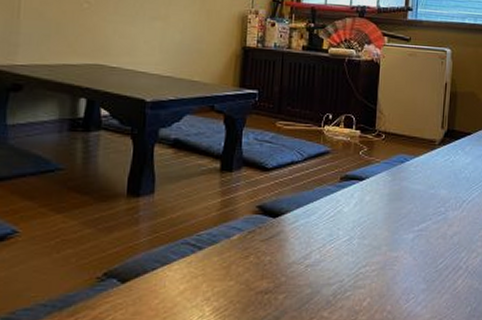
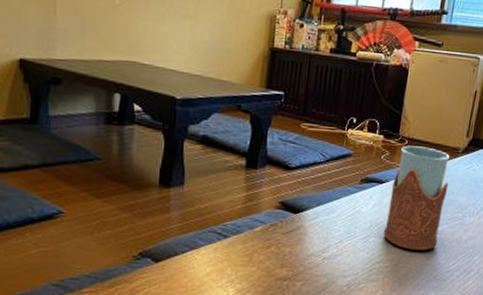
drinking glass: none [367,140,429,250] -> present [383,145,450,250]

